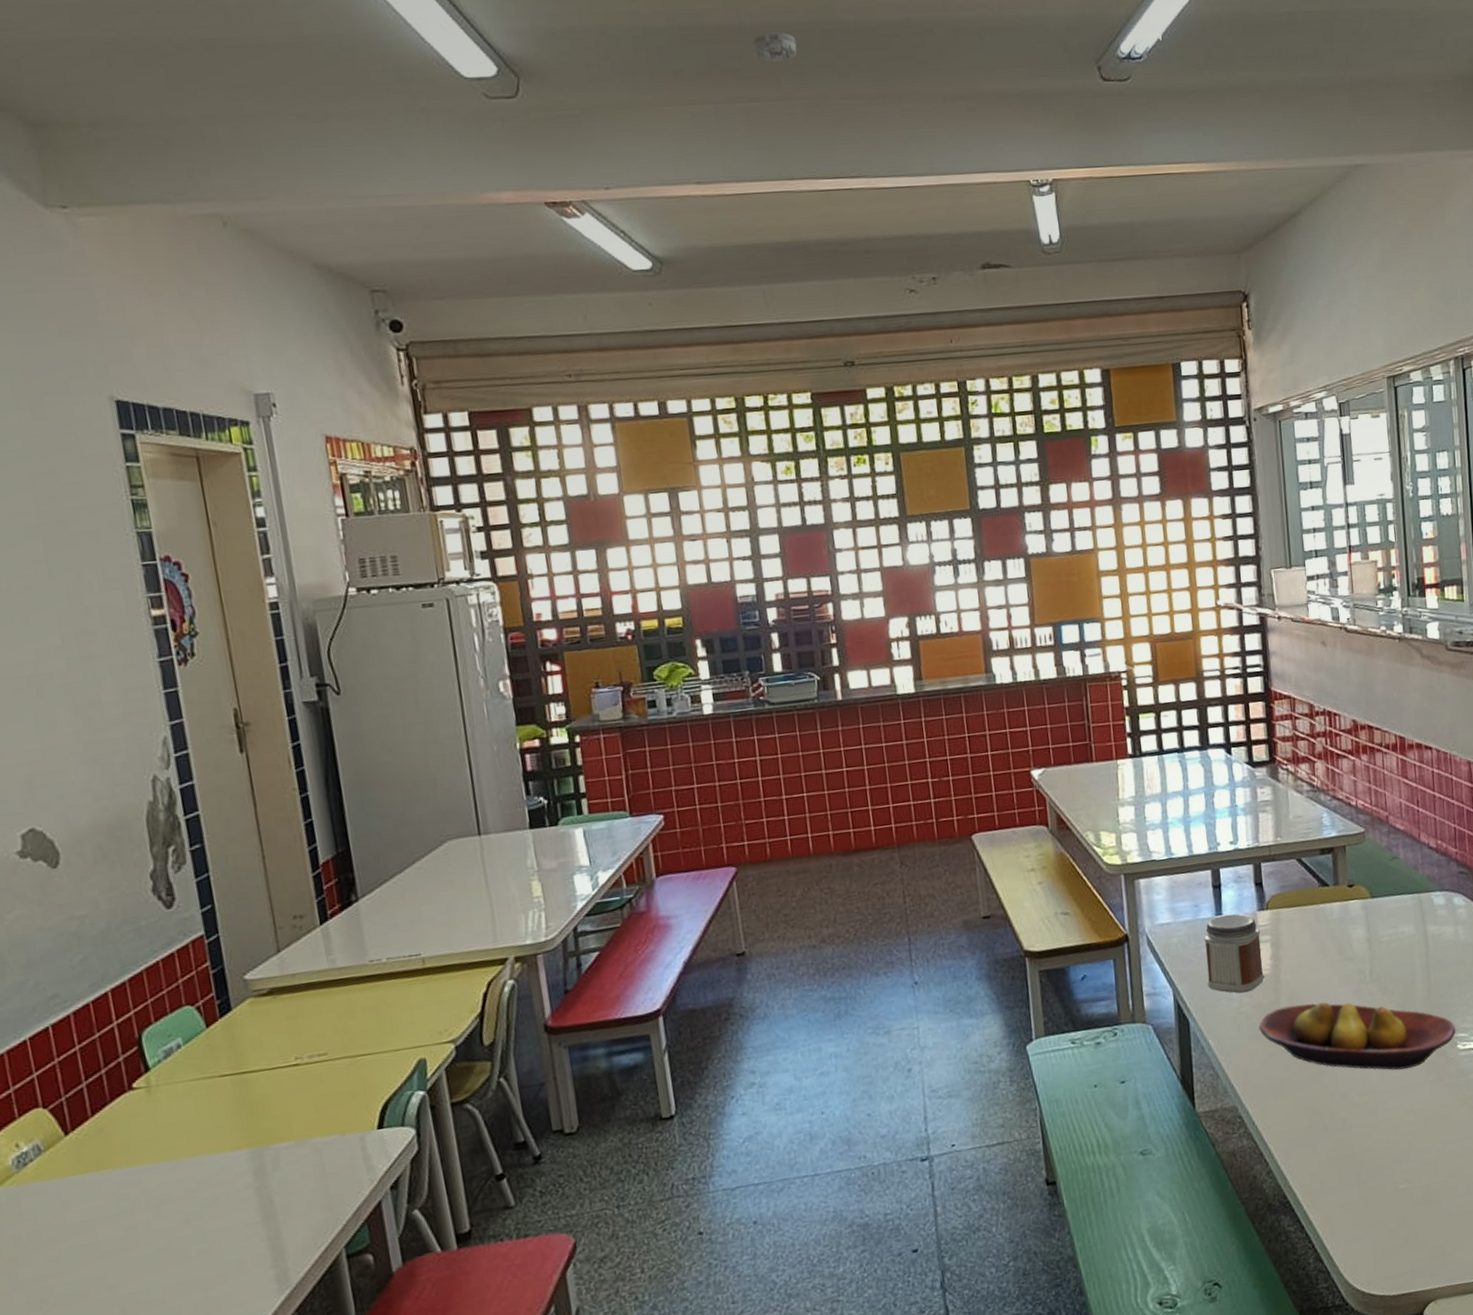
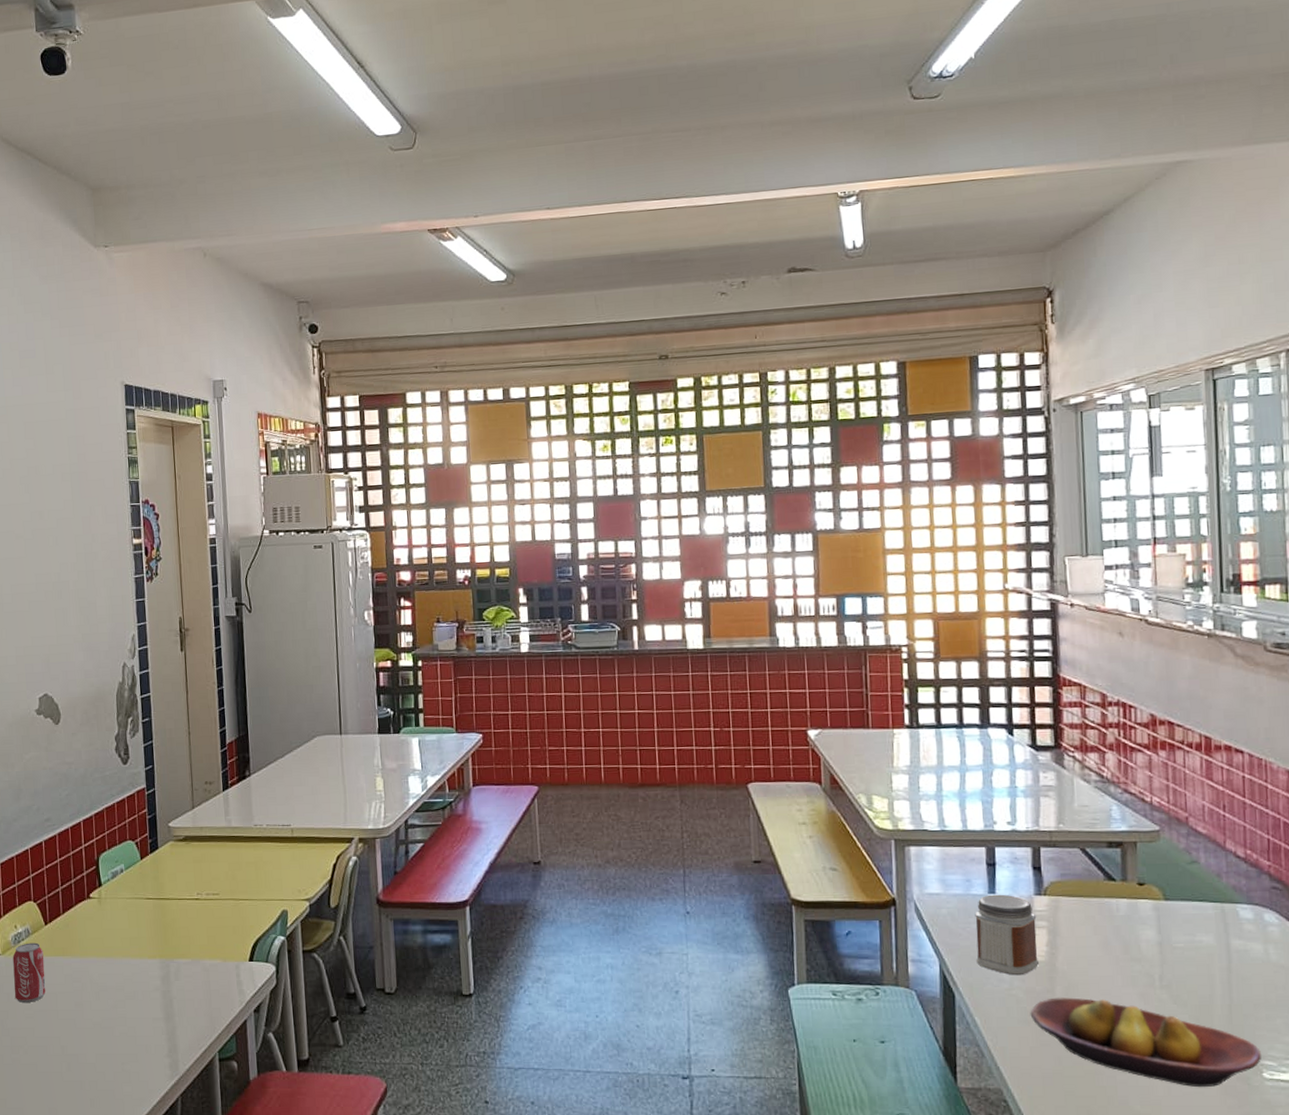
beverage can: none [16,1160,76,1244] -> present [12,942,46,1004]
smoke detector: present [753,32,798,62] -> none [601,80,637,106]

